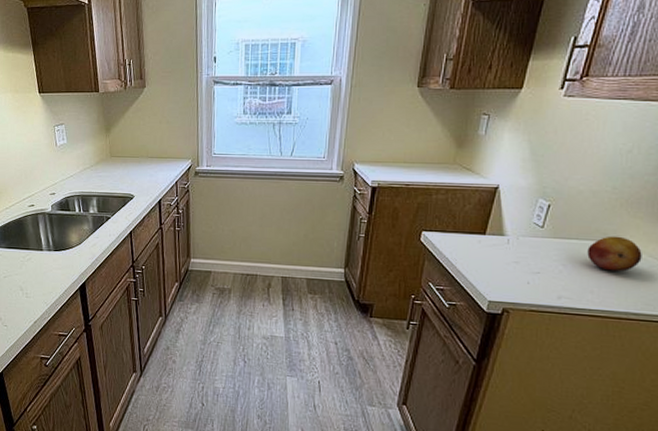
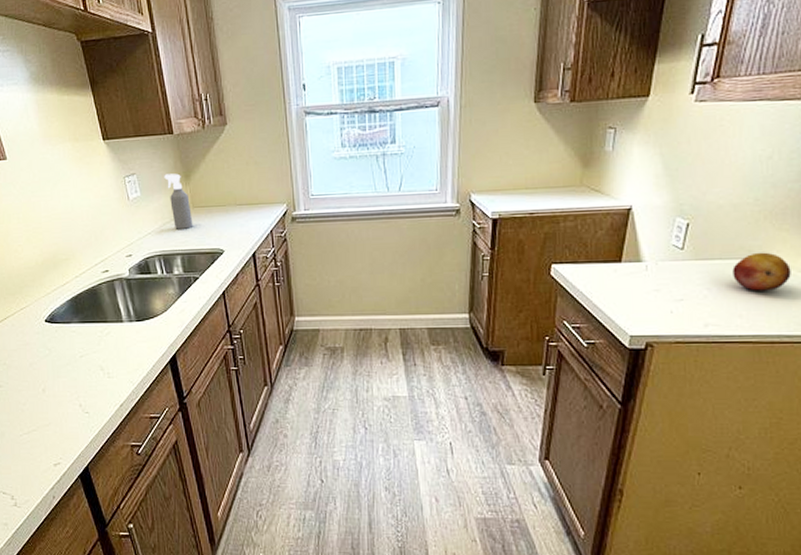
spray bottle: none [88,126,110,175] -> present [164,173,193,229]

